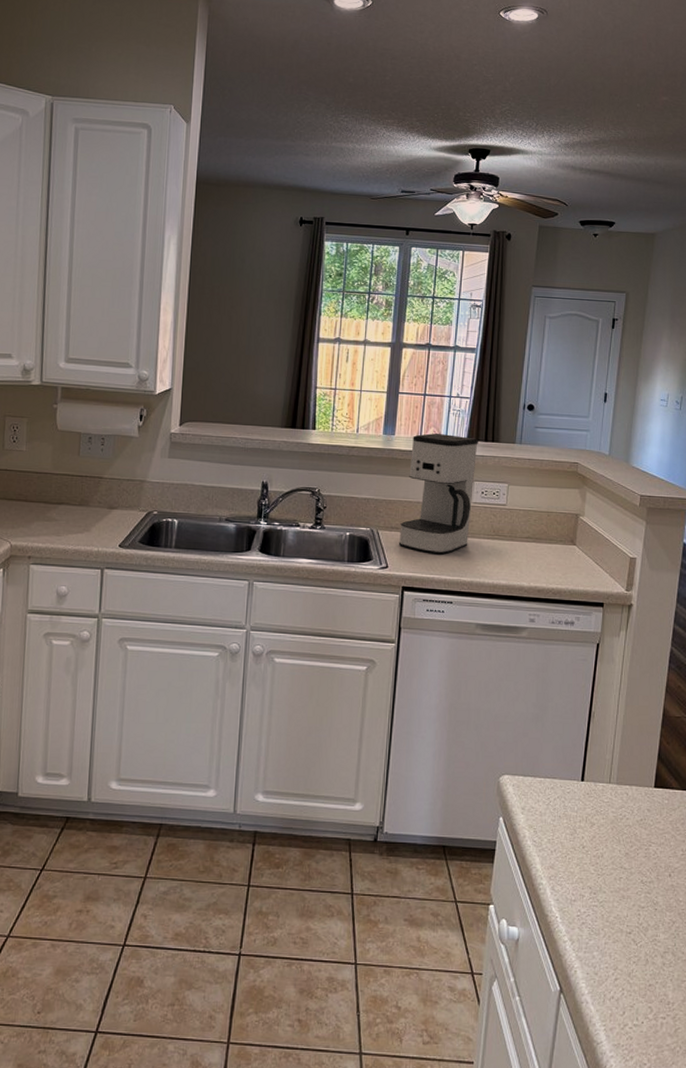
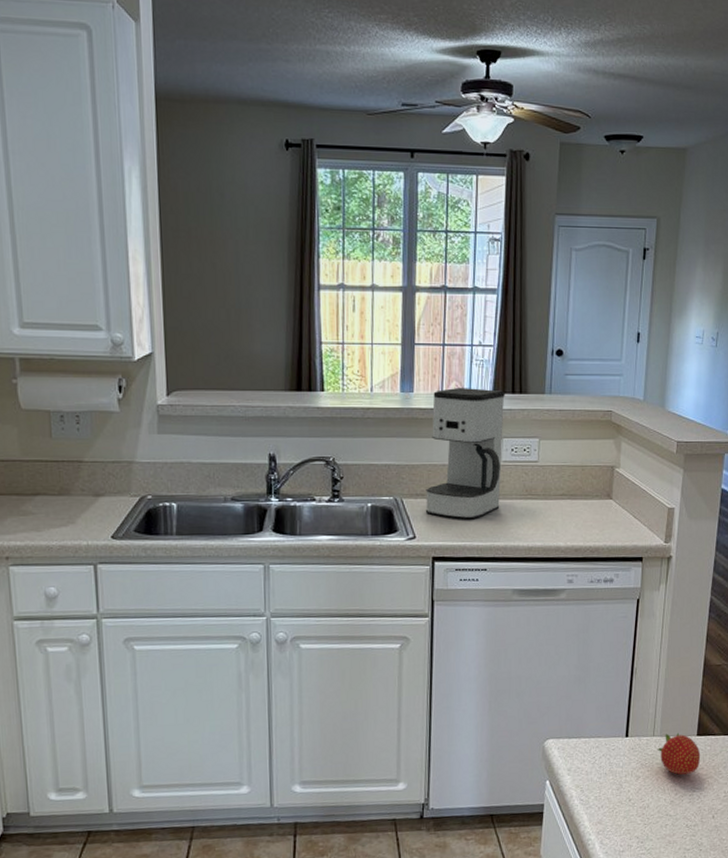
fruit: none [613,781,658,826] -> present [657,732,701,775]

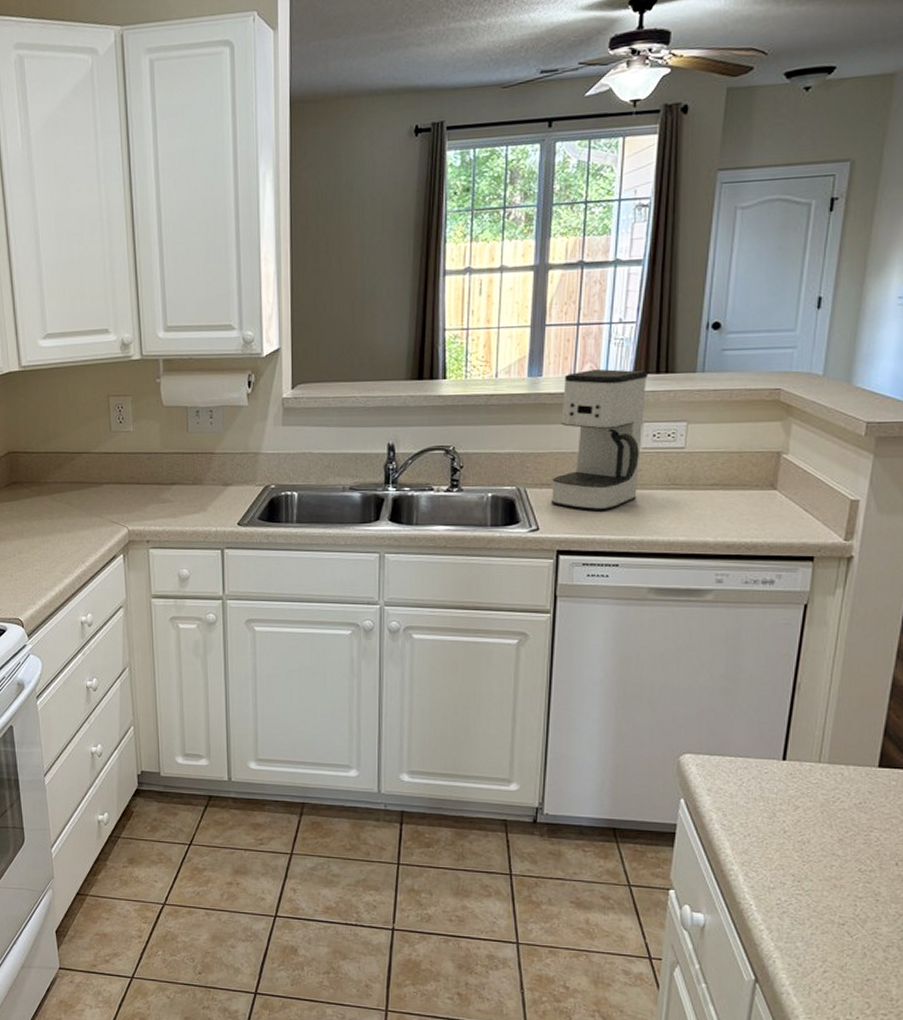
fruit: present [657,732,701,775] -> none [823,761,883,810]

